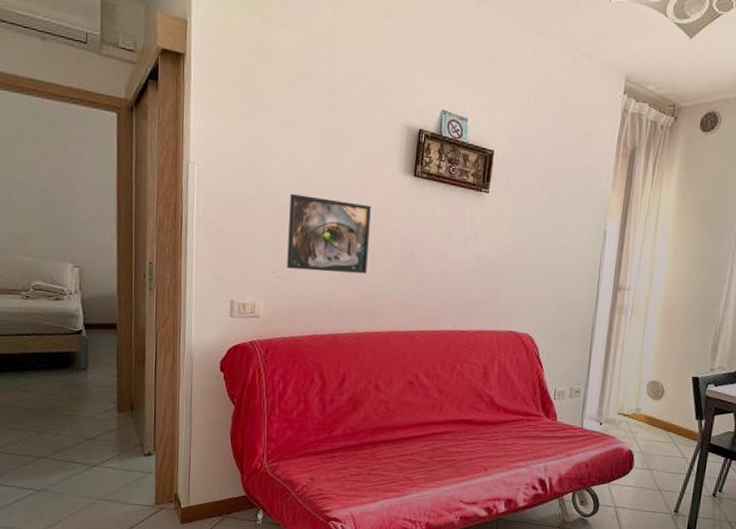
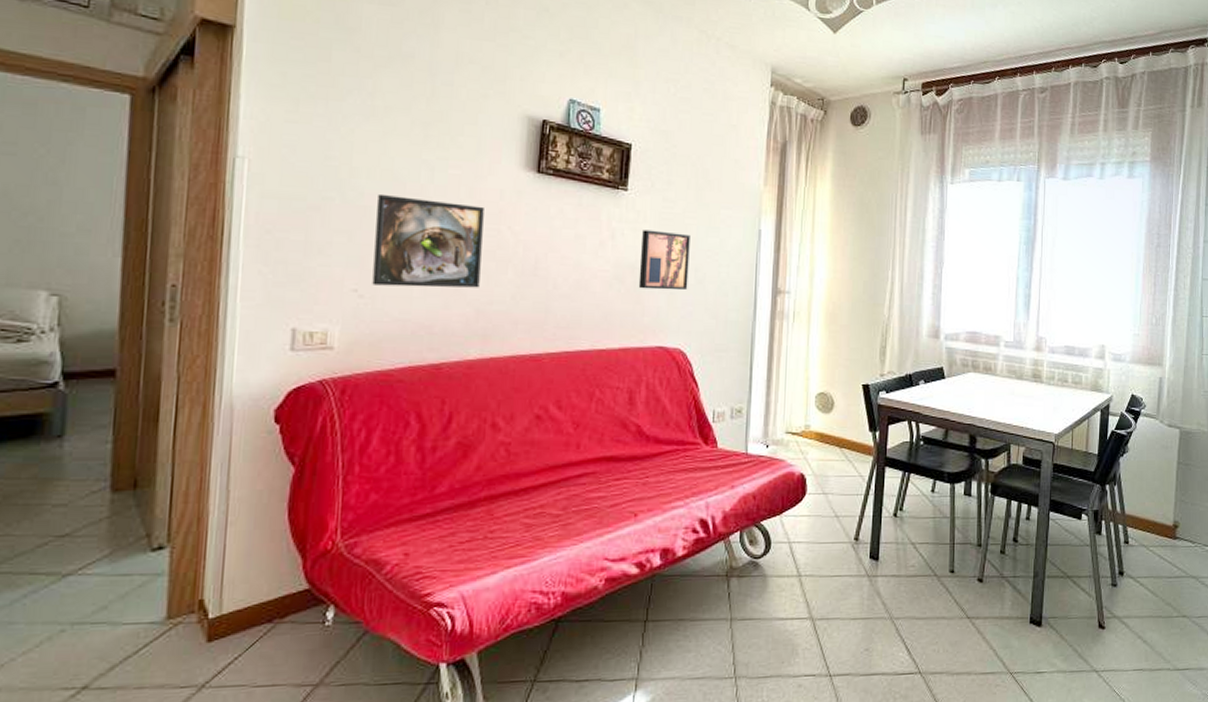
wall art: none [495,228,542,283] -> present [638,230,690,290]

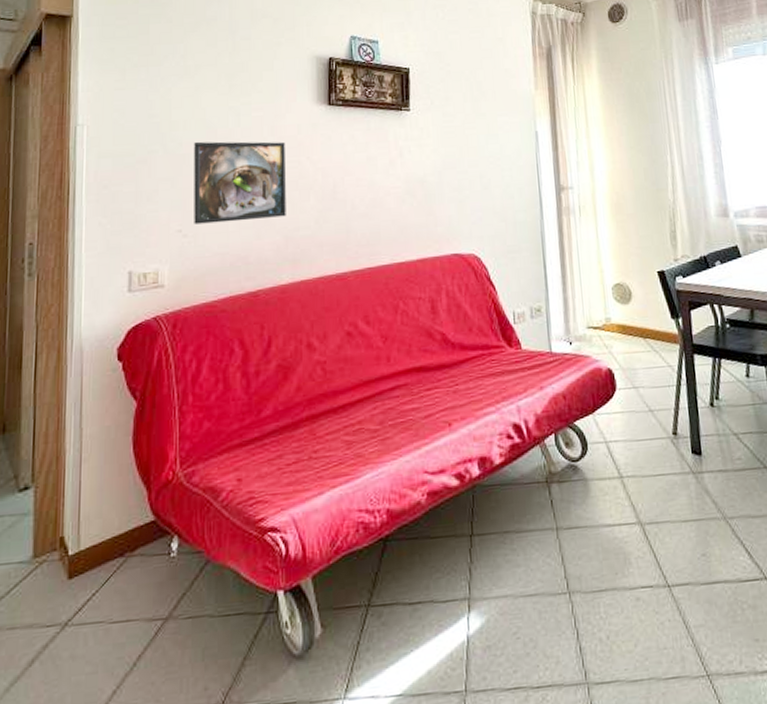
wall art: present [638,230,690,290] -> none [427,144,475,201]

